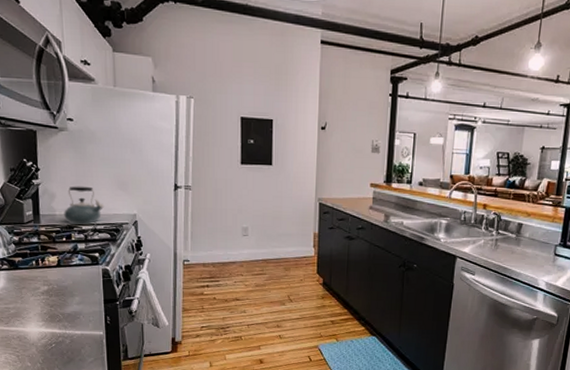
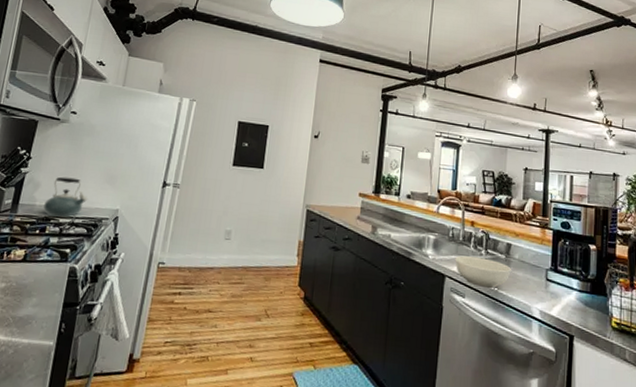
bowl: none [466,237,521,266] -> present [455,255,511,289]

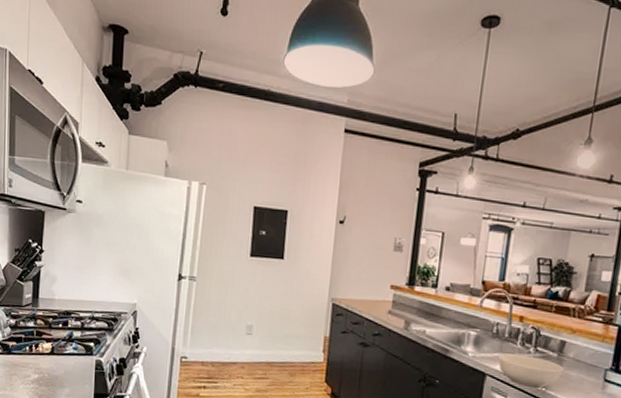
kettle: present [43,176,88,217] -> none [63,270,105,311]

